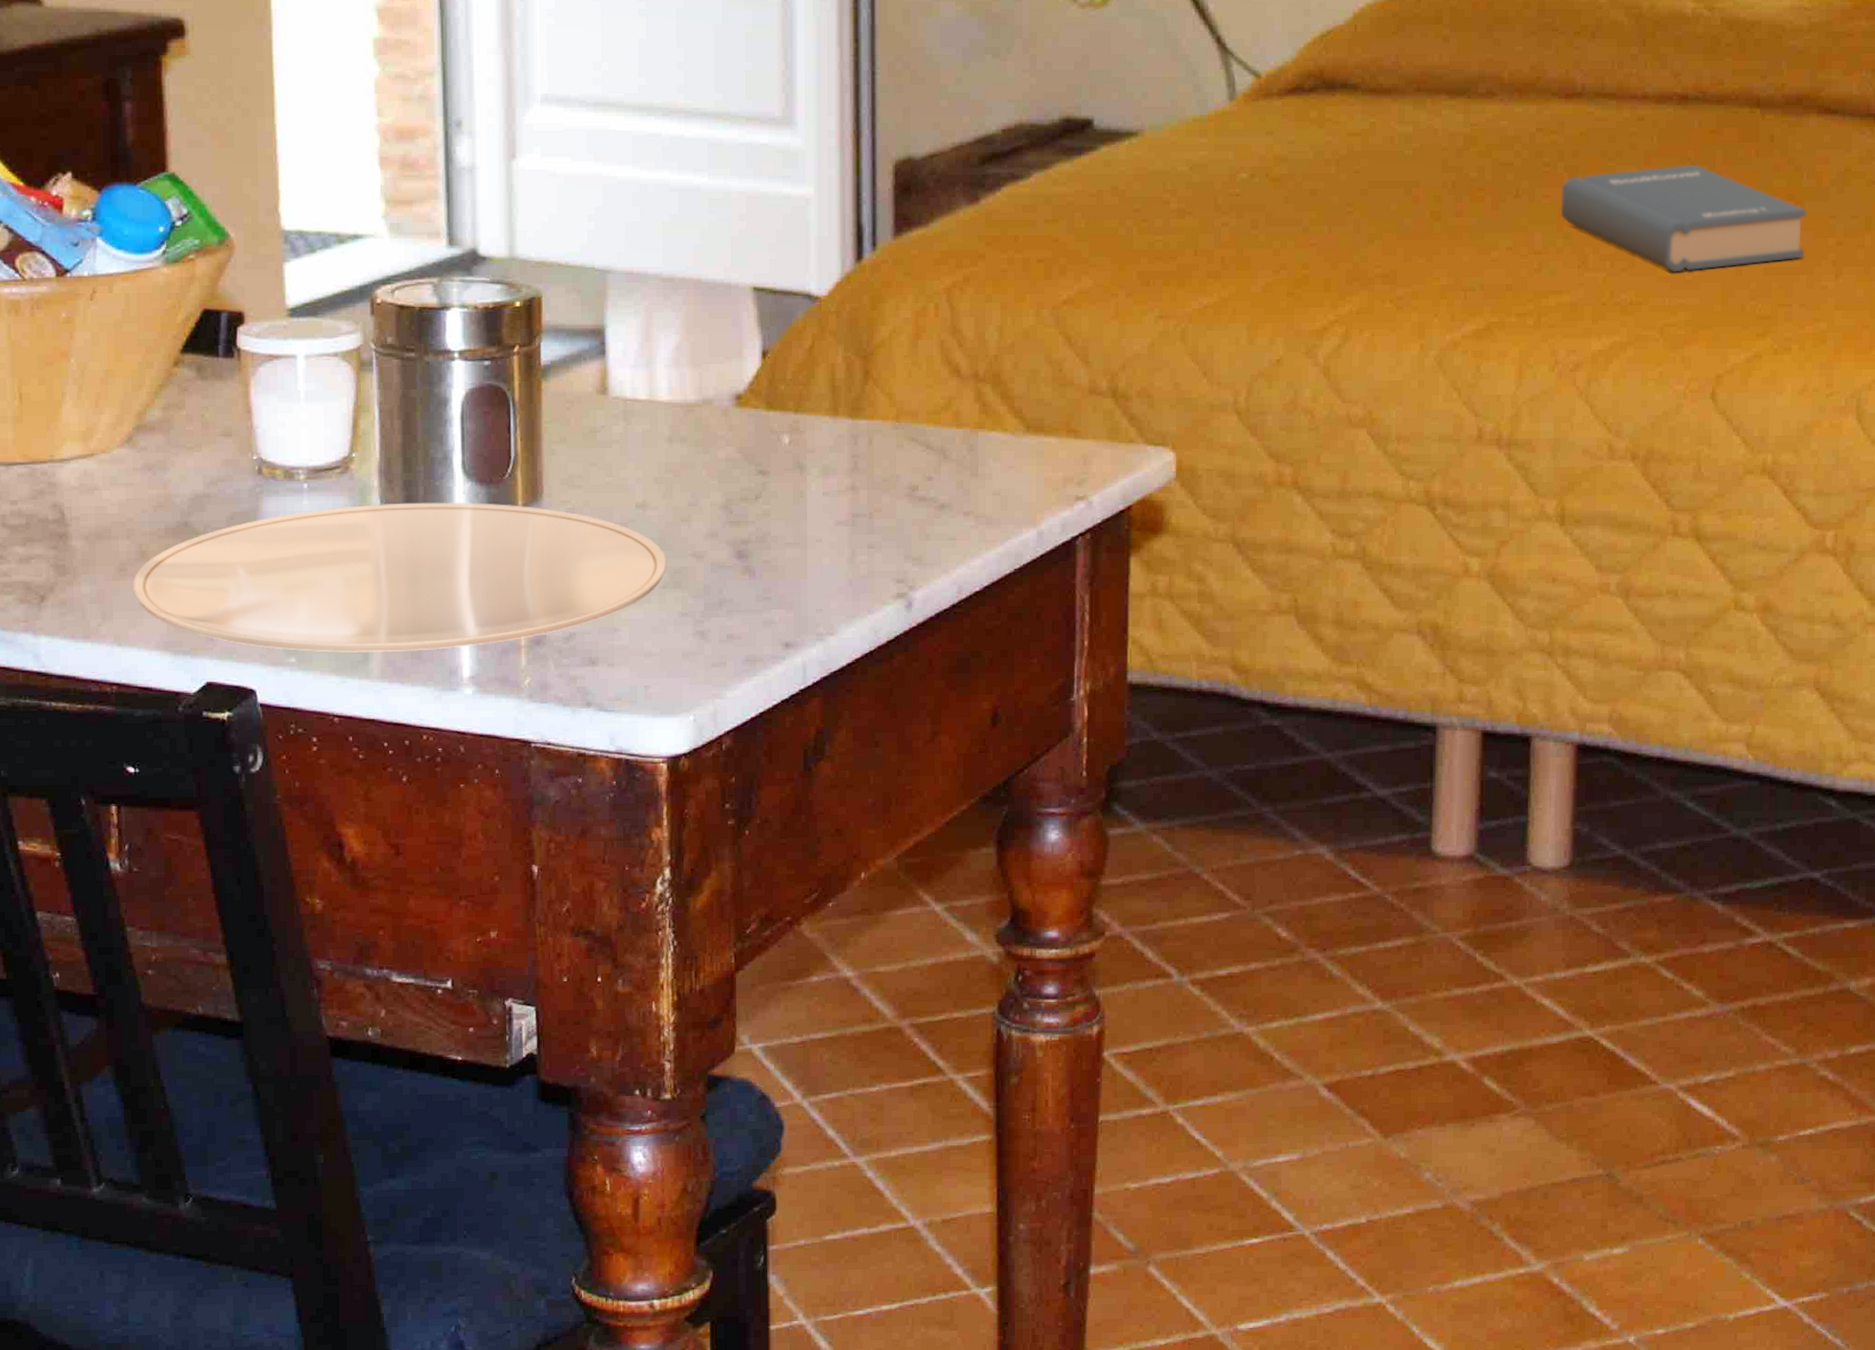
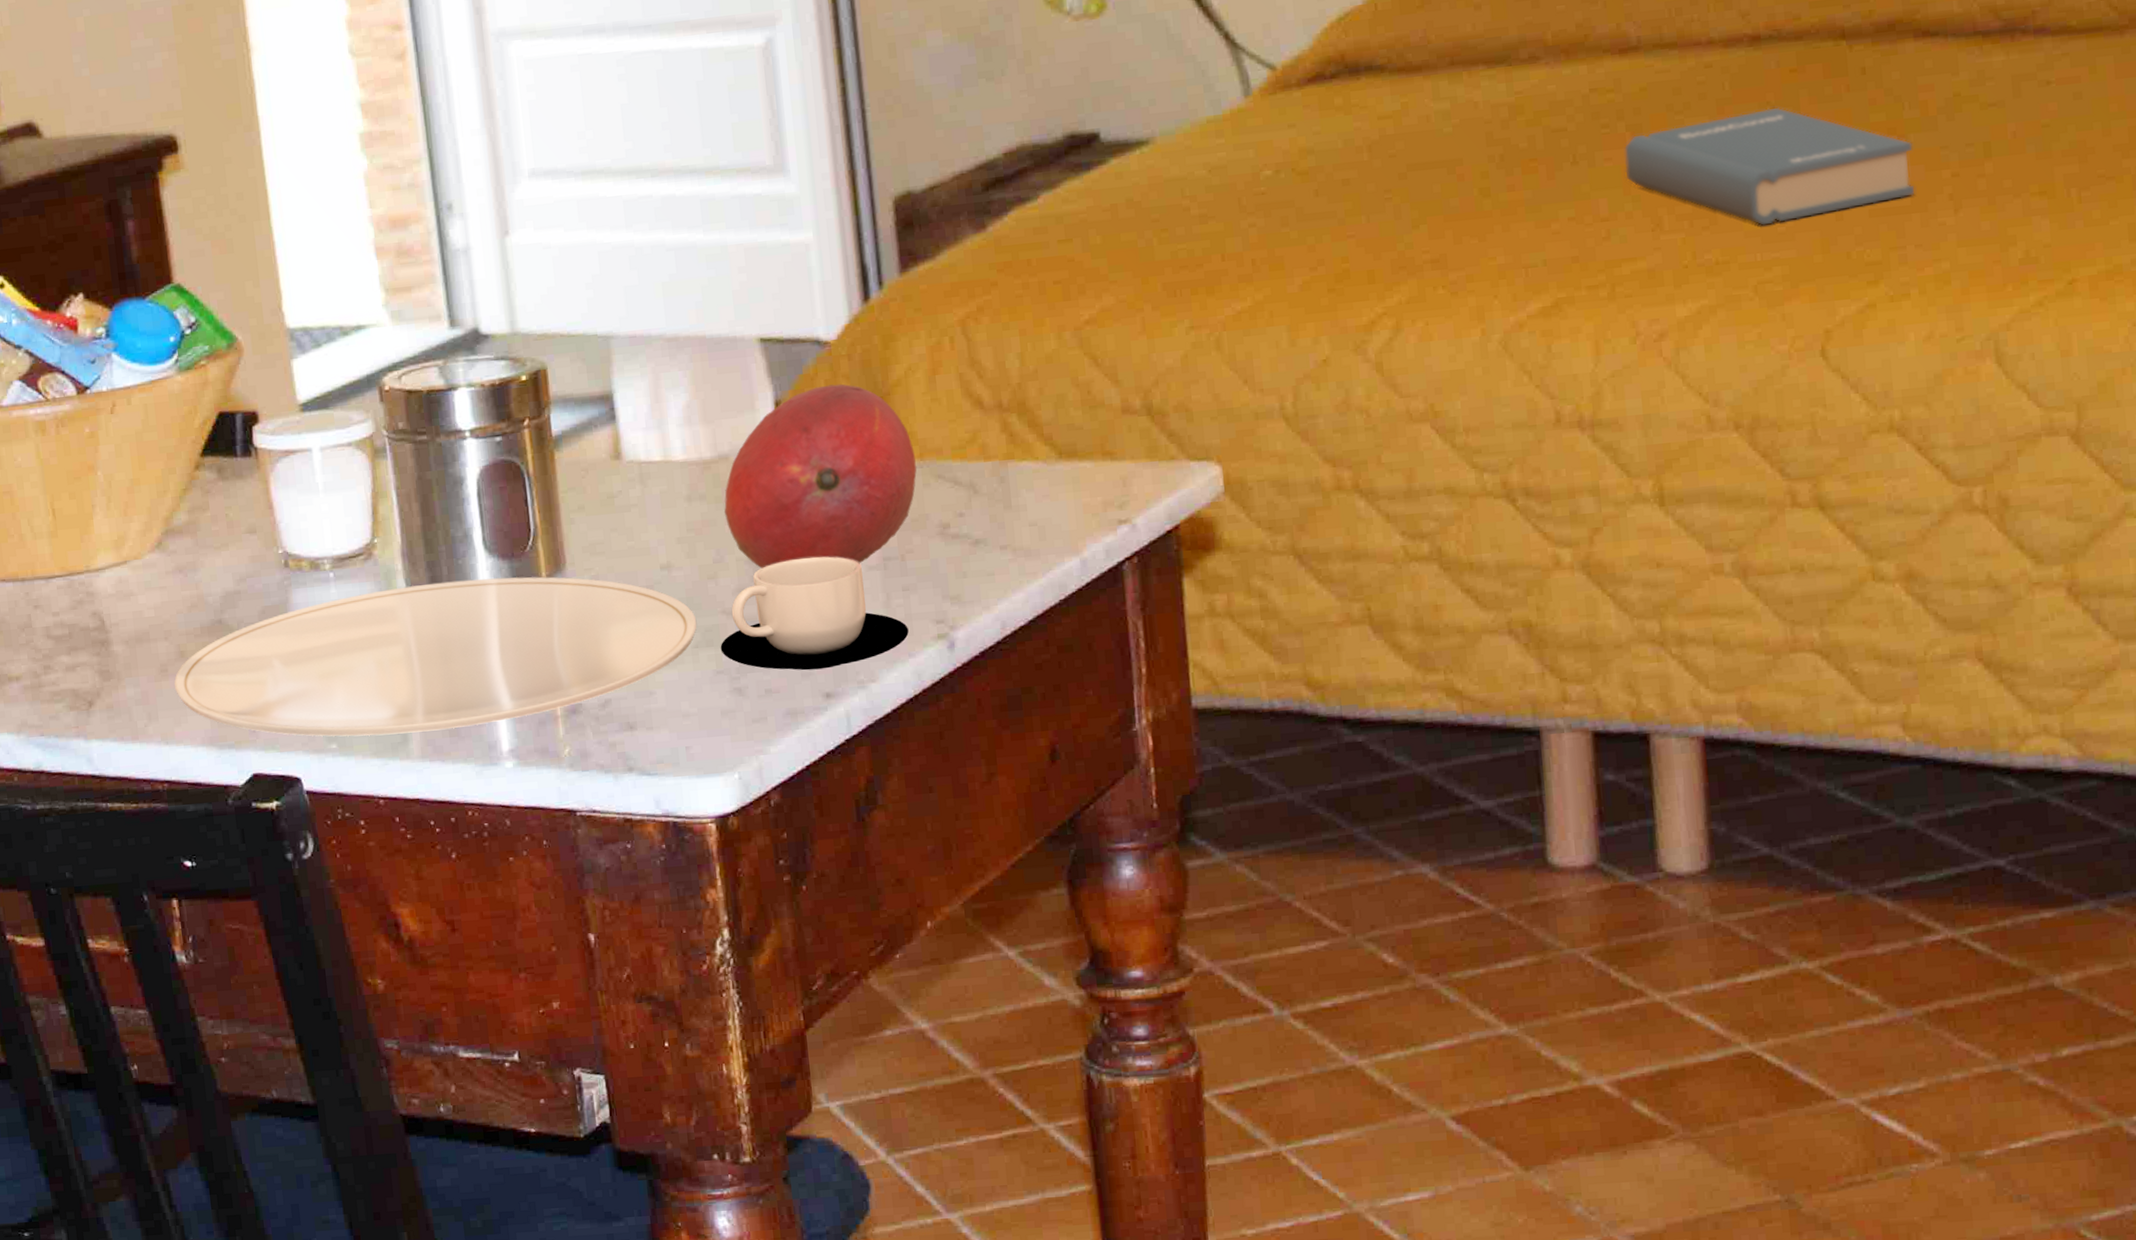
cup: none [687,507,870,619] -> present [720,556,909,671]
fruit: none [703,339,893,517] -> present [724,384,917,569]

